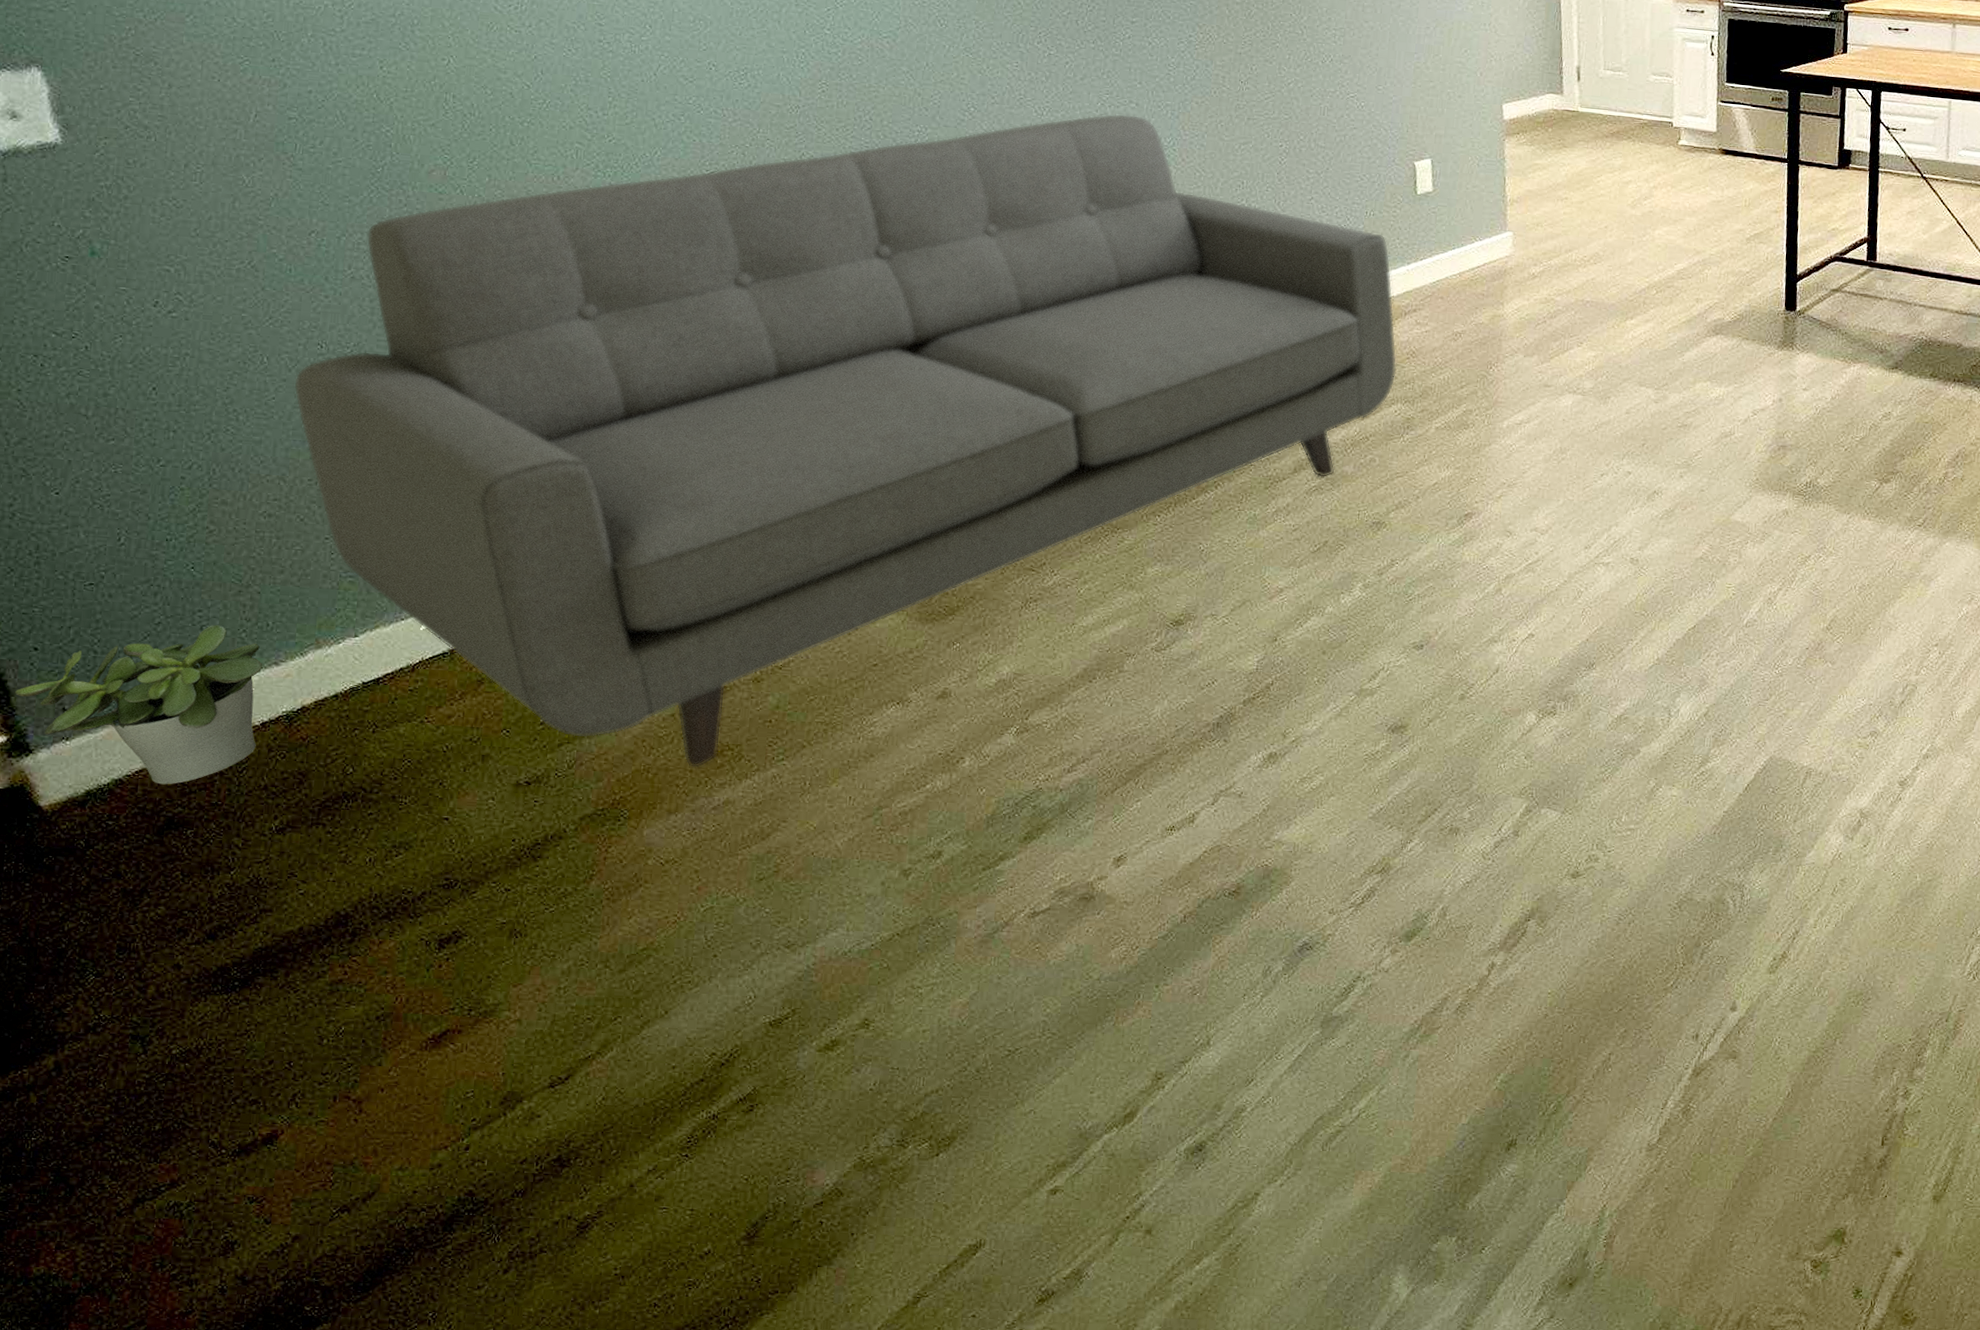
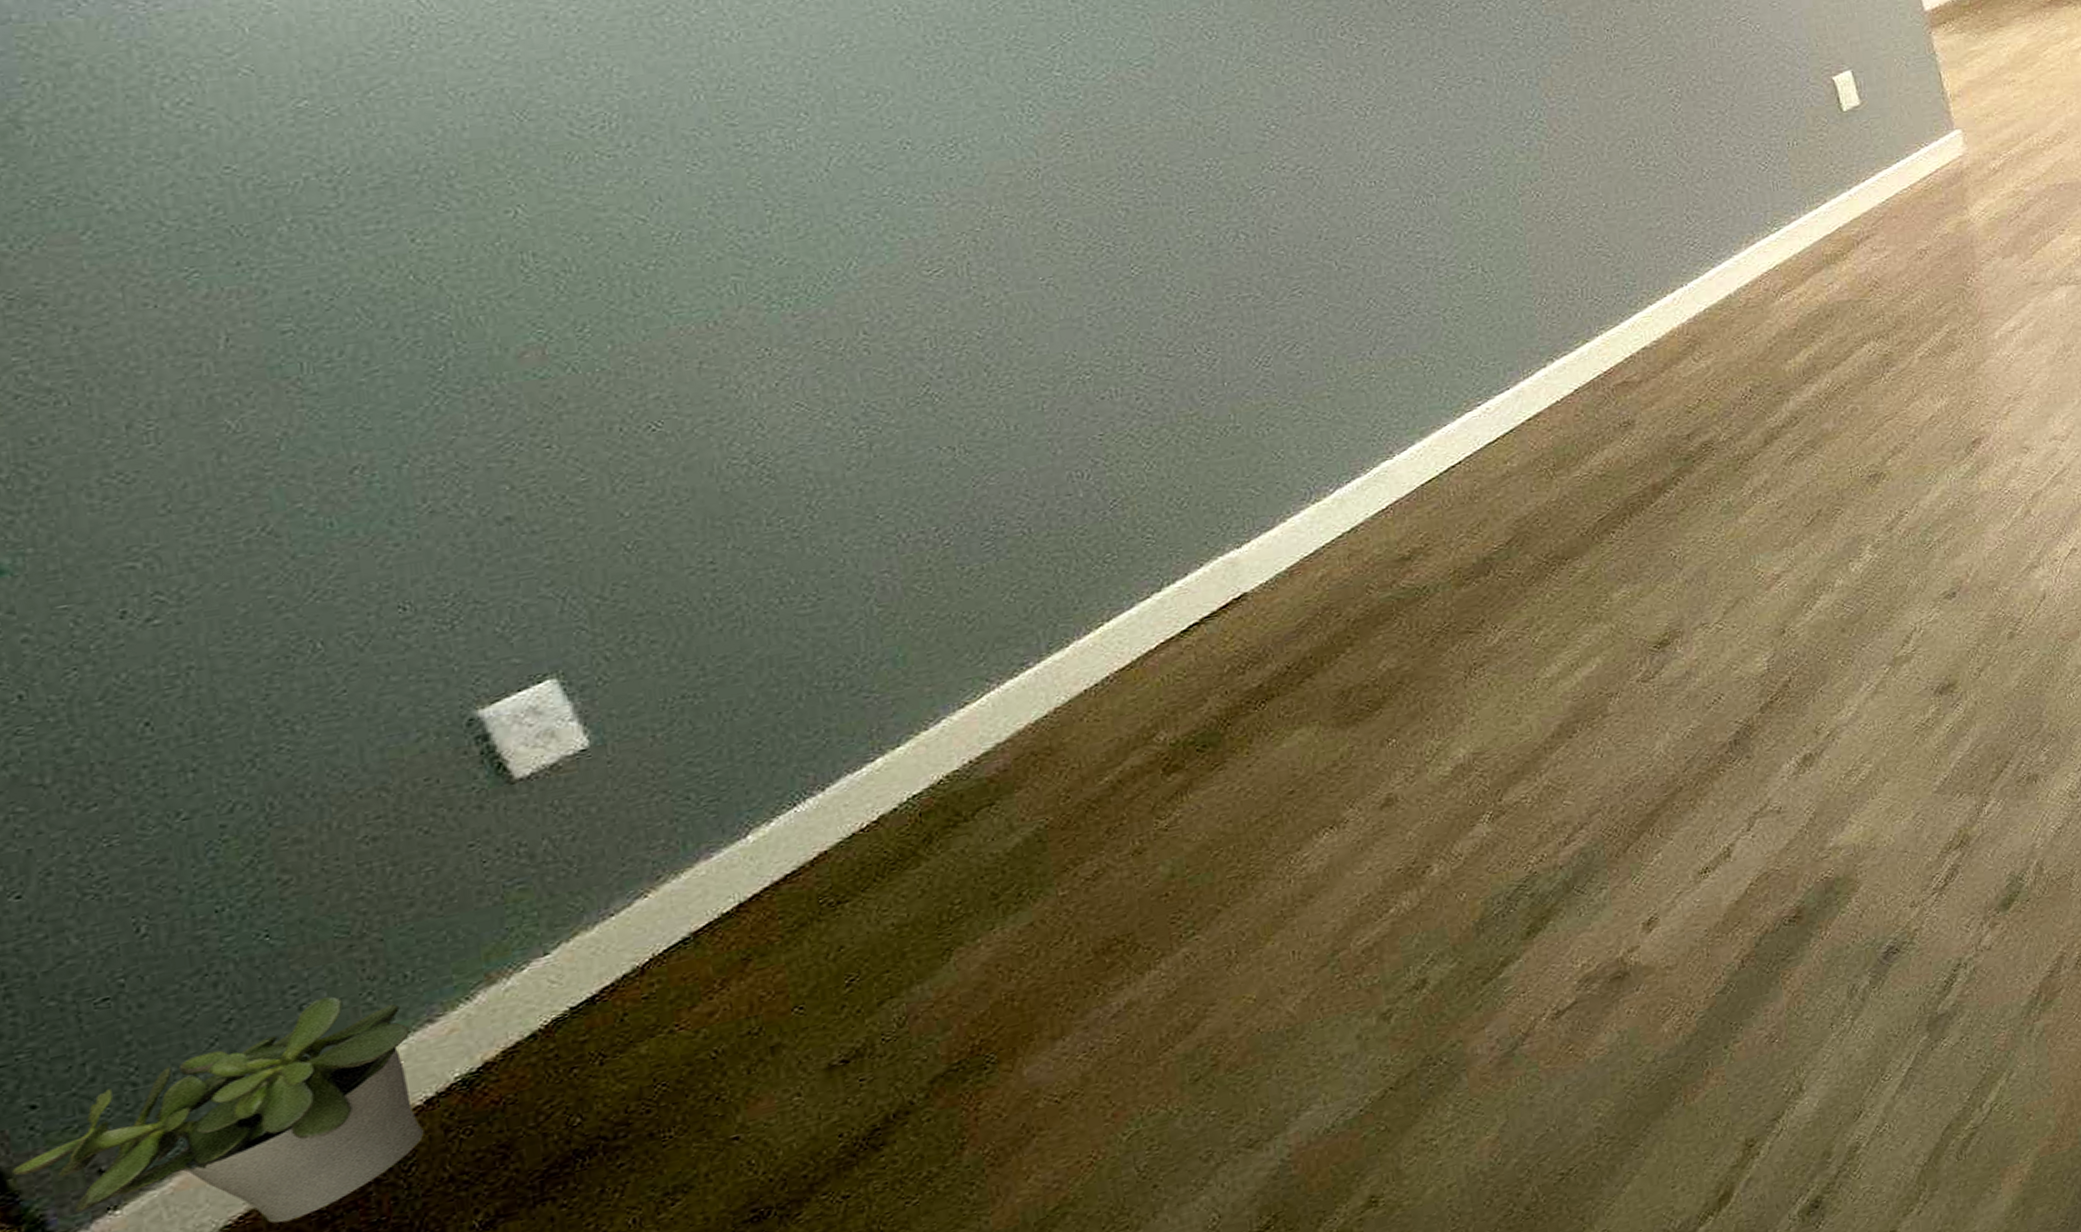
sofa: present [294,113,1397,769] -> none [371,92,1862,991]

